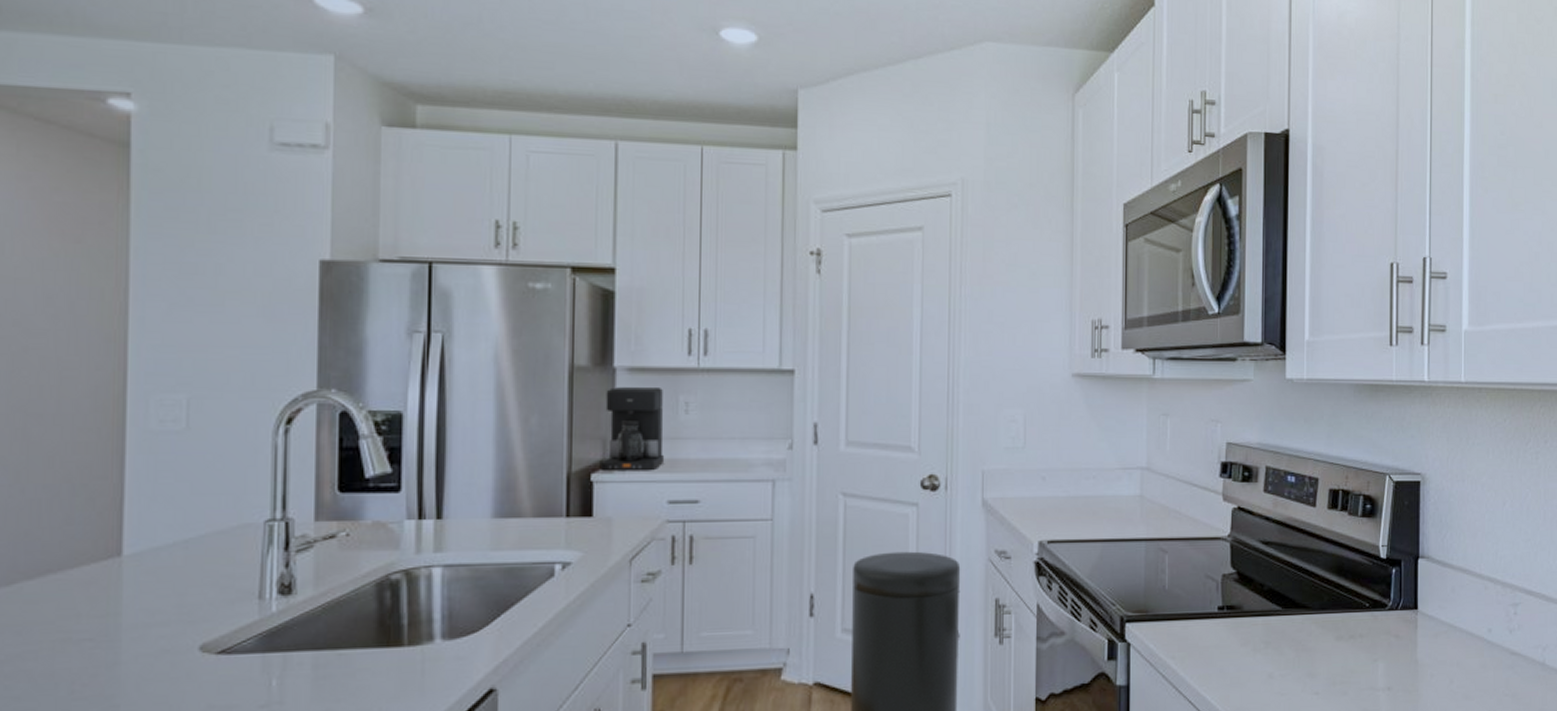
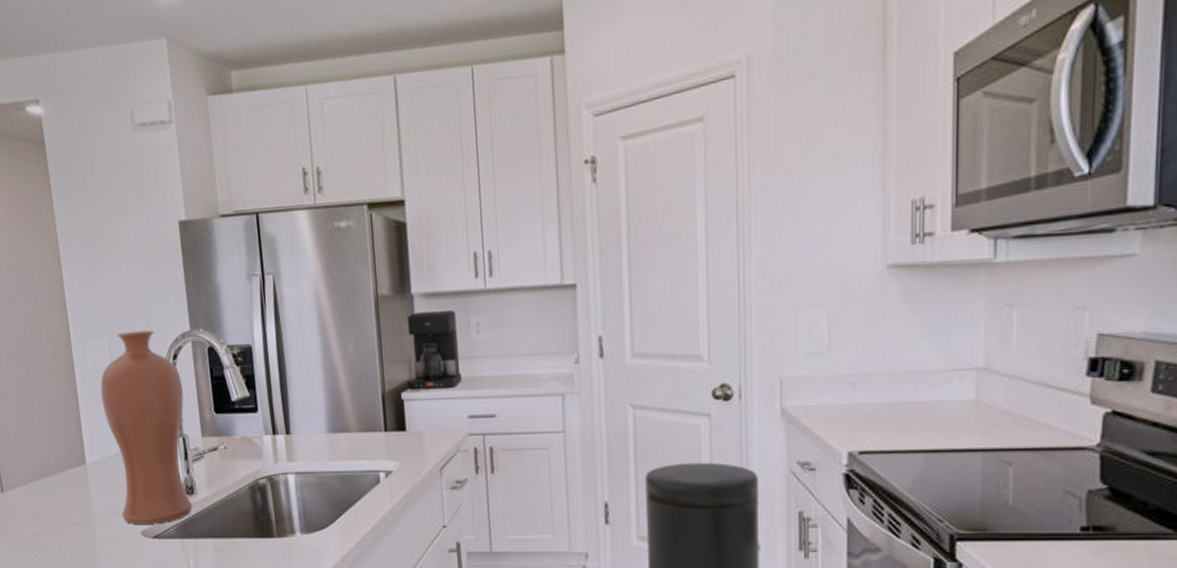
vase: none [164,386,296,636] -> present [100,330,193,524]

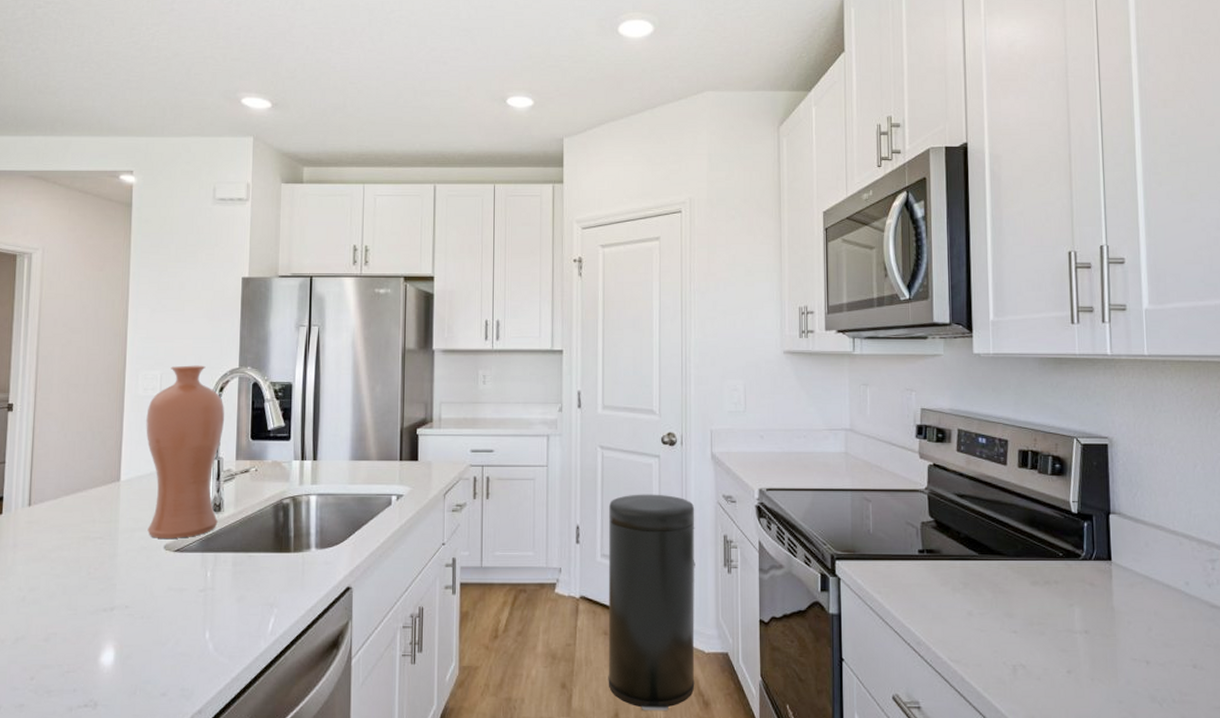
coffee maker: present [407,311,463,391] -> none [424,364,469,427]

